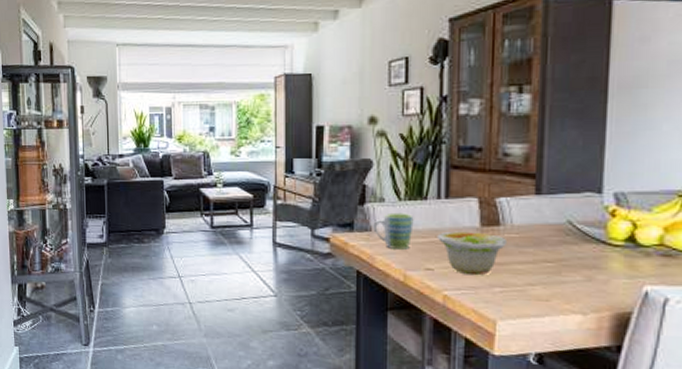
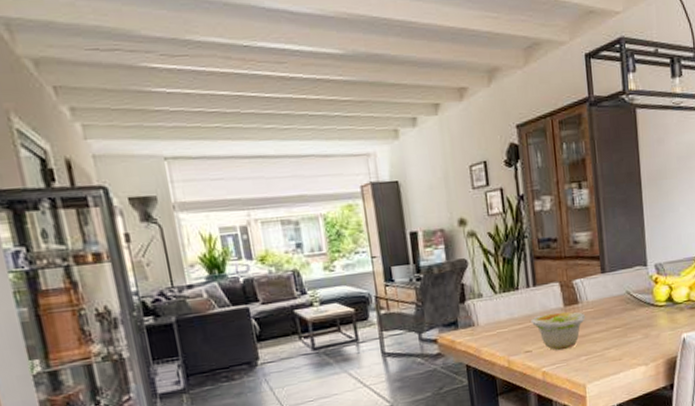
mug: present [373,212,414,250] -> none [475,304,511,339]

